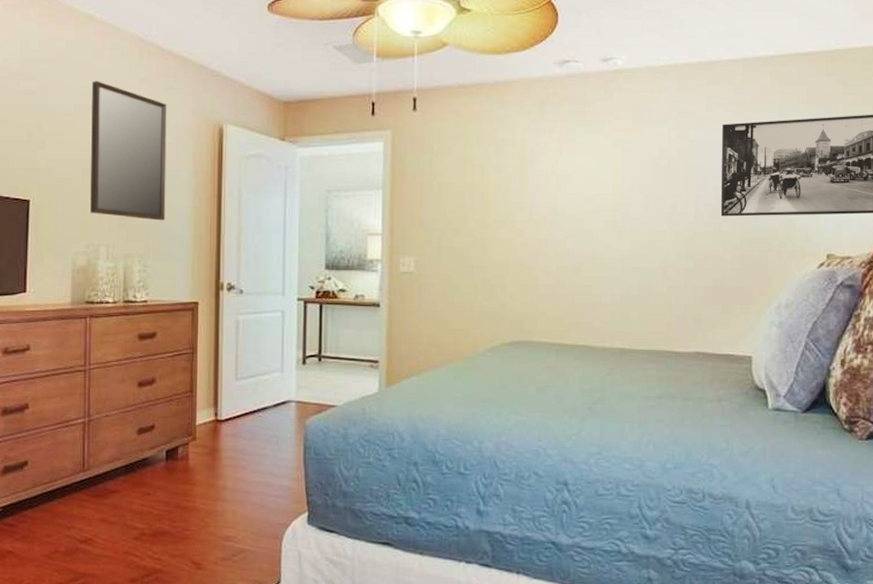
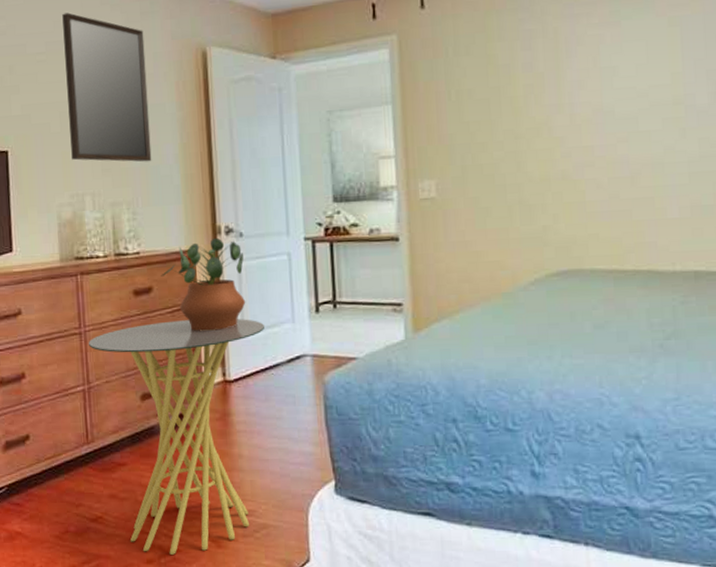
side table: none [92,364,256,575] -> present [89,319,264,555]
potted plant: none [165,294,242,375] -> present [161,238,246,331]

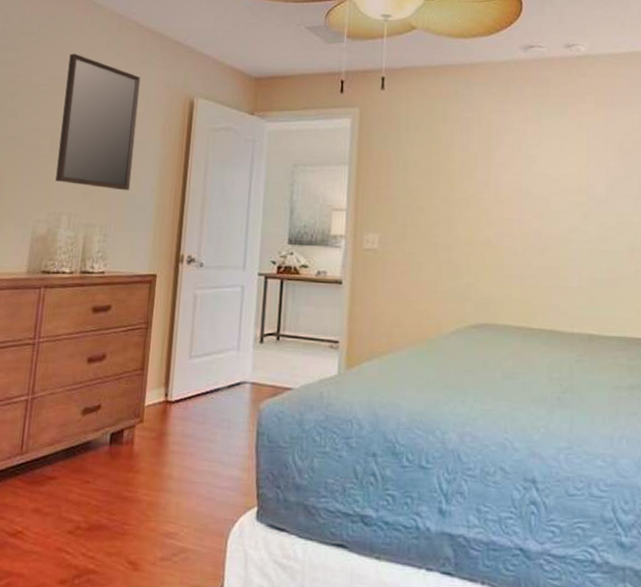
side table: present [89,319,264,555] -> none [40,339,211,576]
potted plant: present [161,238,246,331] -> none [121,266,201,352]

